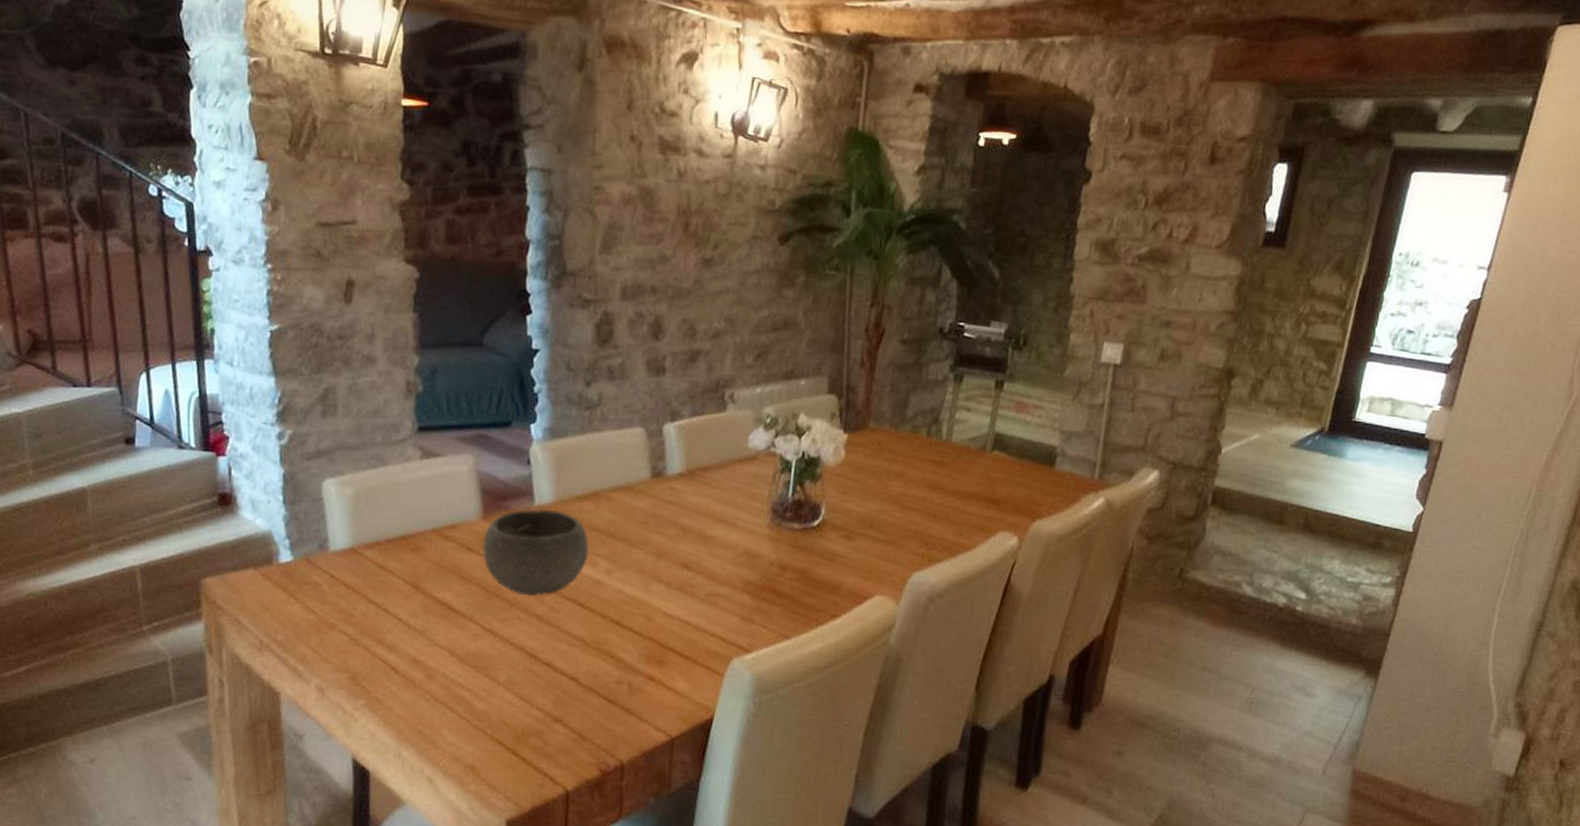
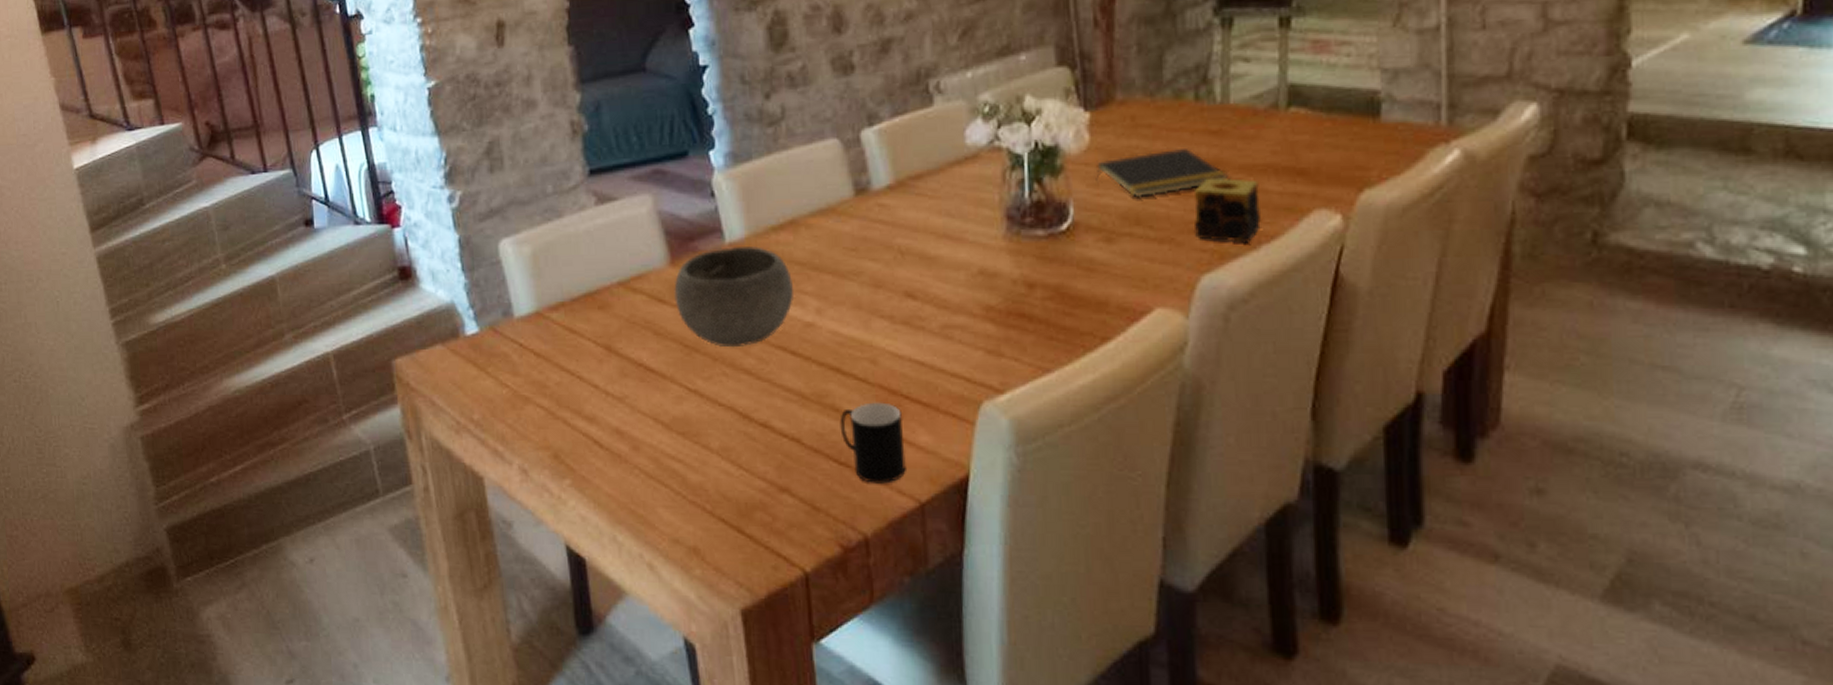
cup: none [612,652,667,720] -> present [840,402,906,484]
notepad: none [845,471,943,507] -> present [1096,149,1228,198]
candle: none [912,497,964,551] -> present [1193,177,1261,243]

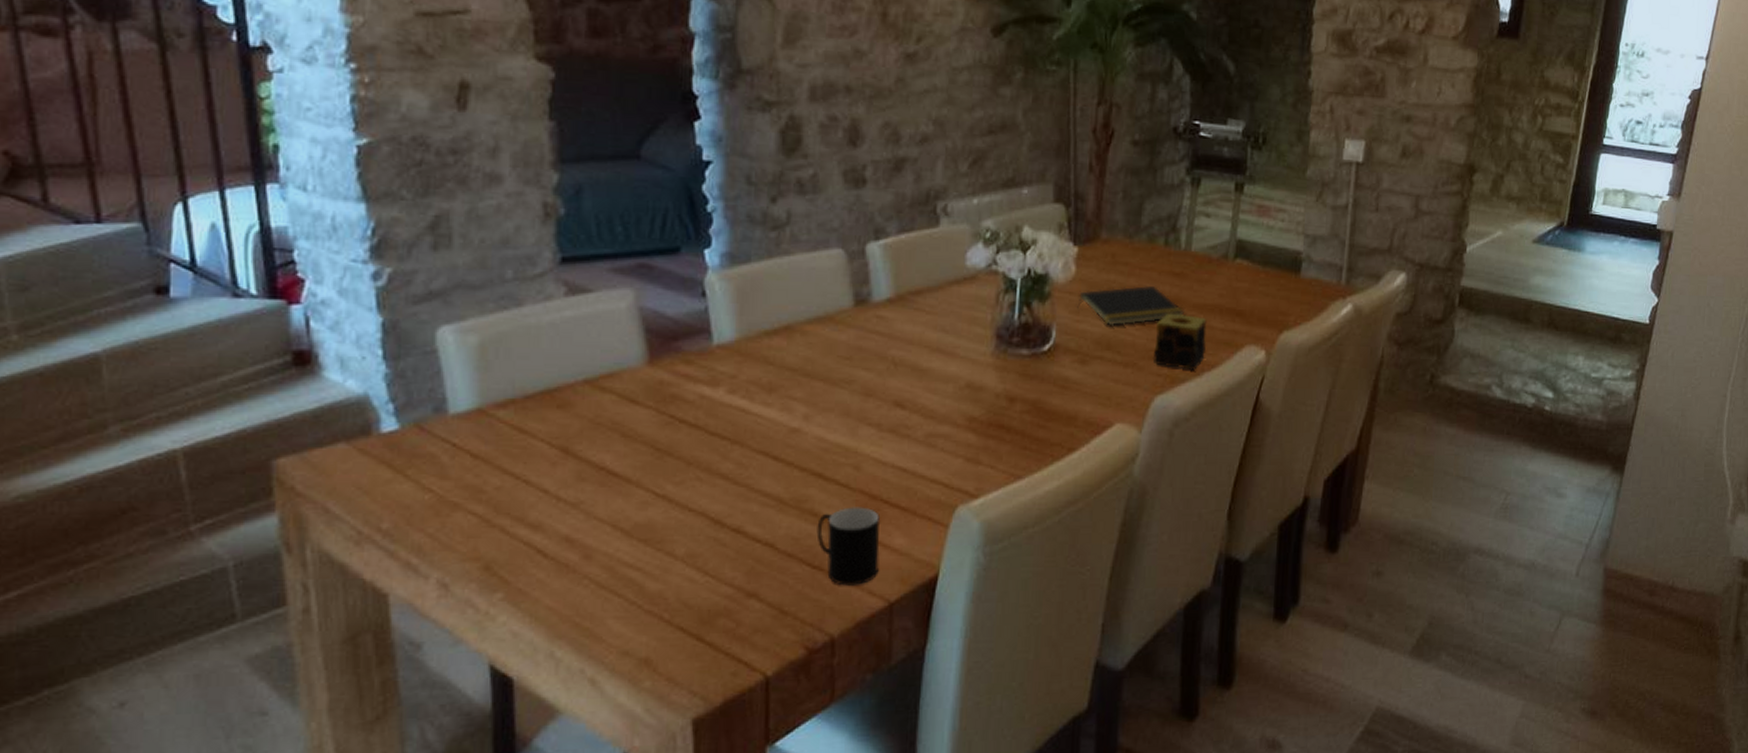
bowl: present [674,246,795,348] -> none [649,349,783,452]

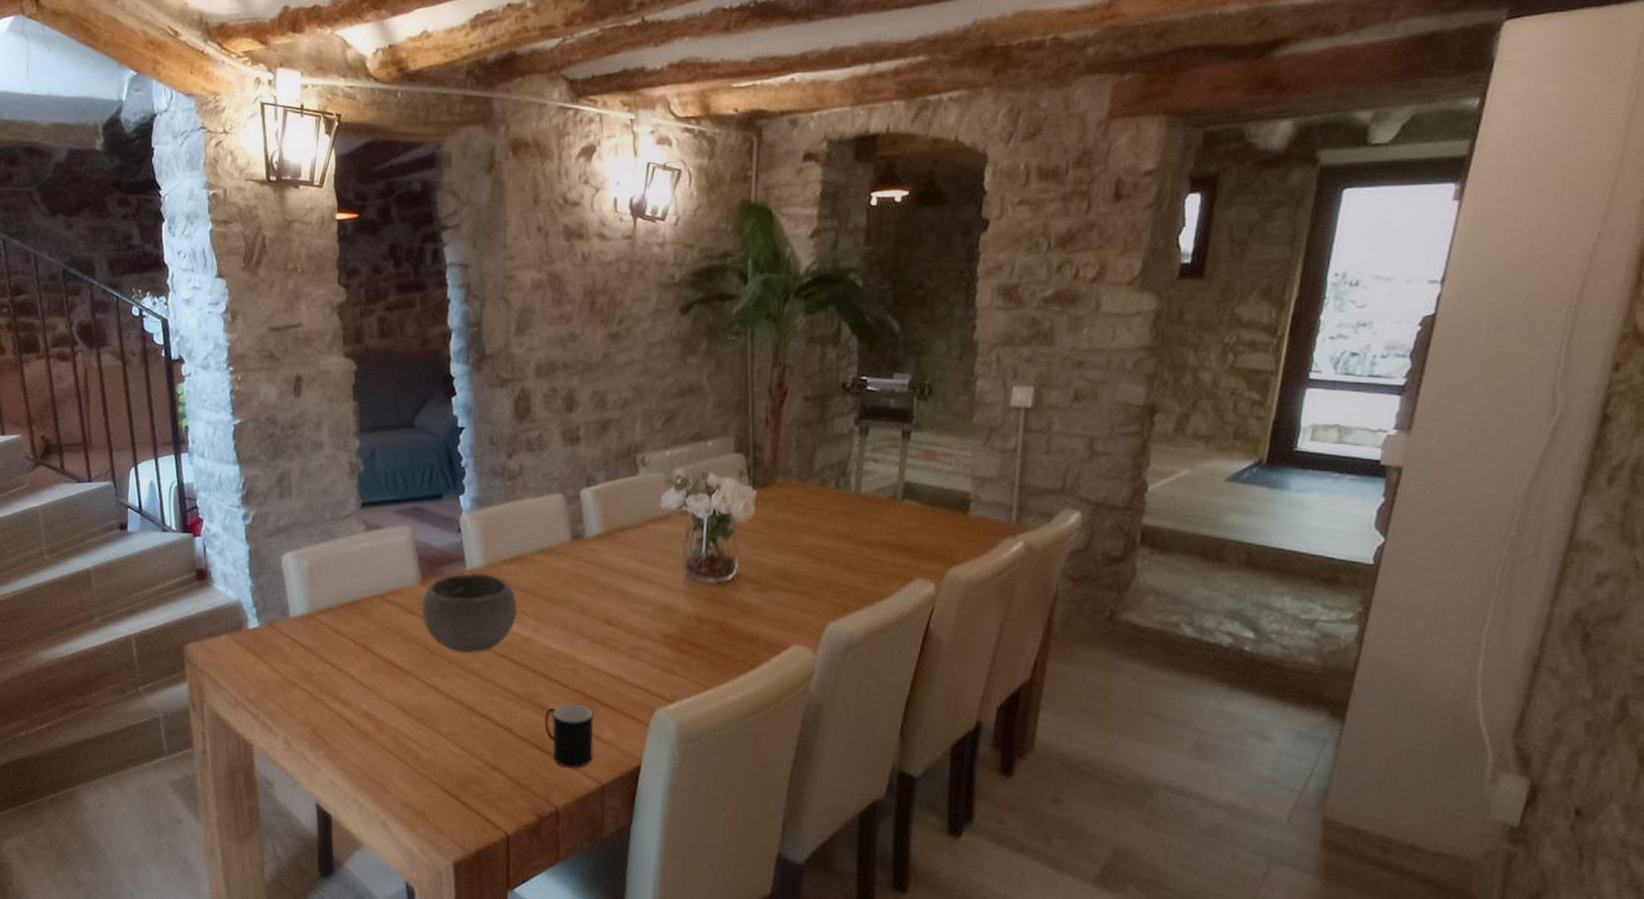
bowl: none [649,349,783,452] -> present [421,573,518,654]
notepad: present [1077,286,1184,326] -> none [757,524,855,560]
candle: present [1154,313,1207,370] -> none [827,548,877,600]

